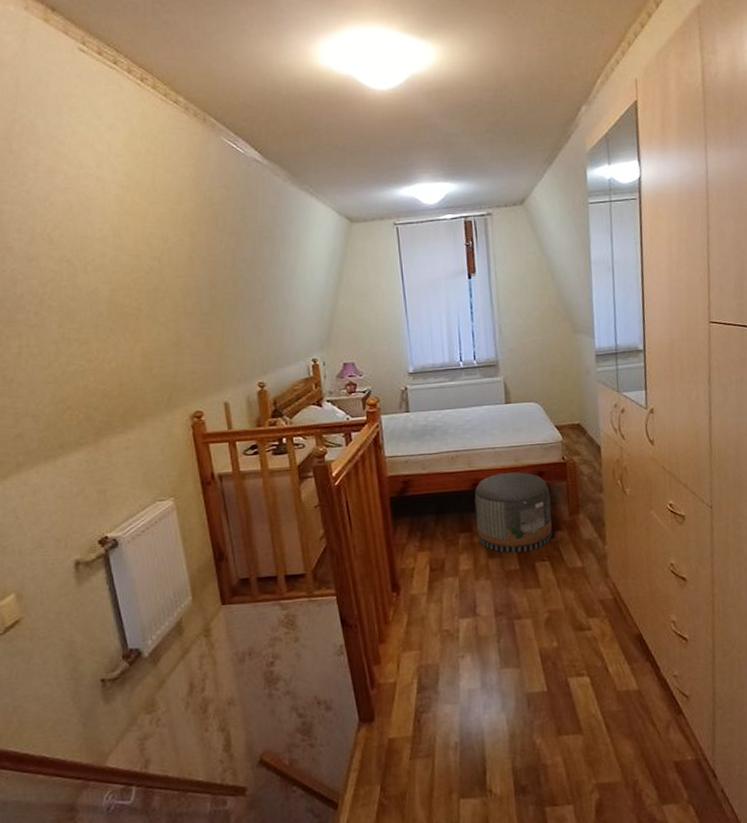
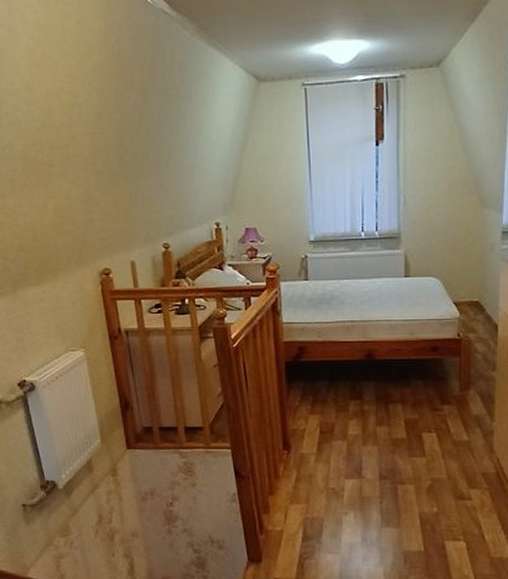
pouf: present [474,472,553,553] -> none [367,346,442,422]

